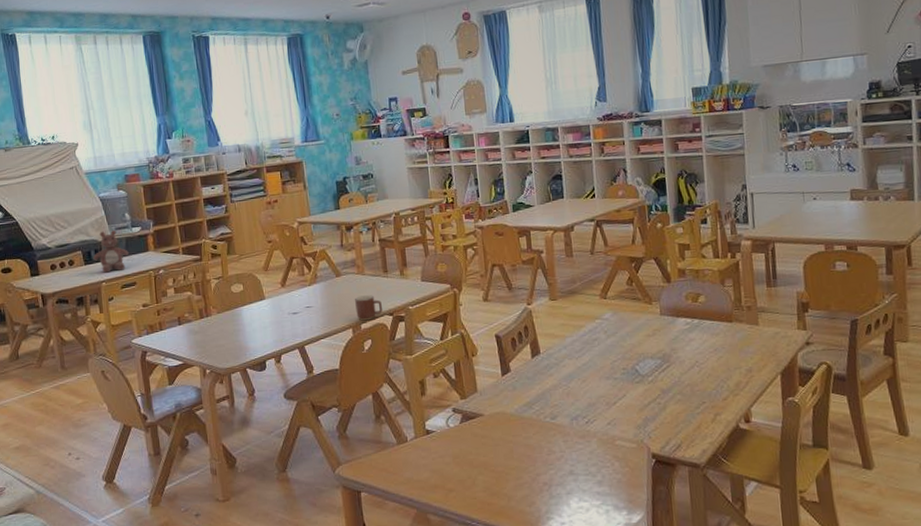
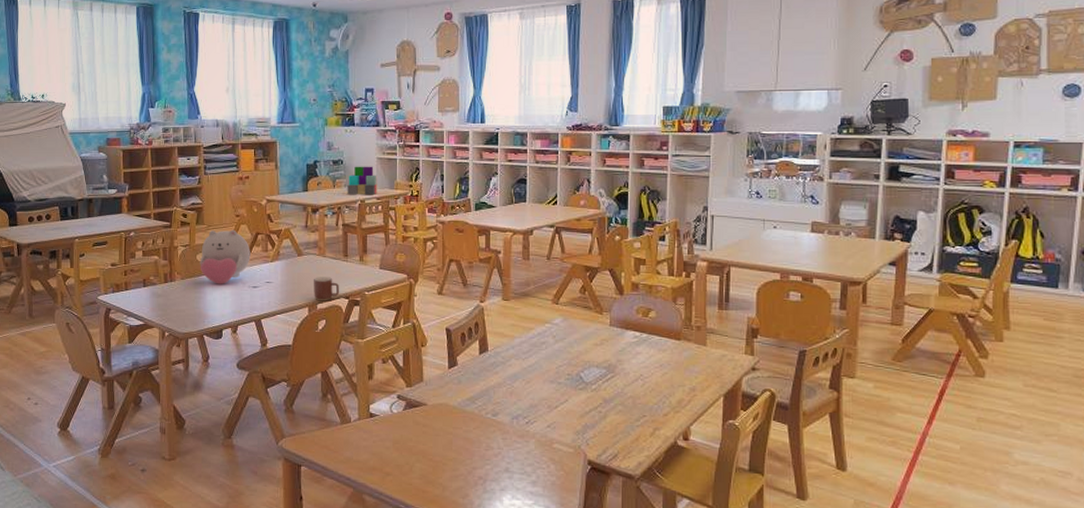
stuffed animal: present [93,229,129,273] -> none [69,189,103,230]
plush toy: none [235,256,288,315] -> present [200,229,251,284]
toy blocks: none [380,177,411,209] -> present [347,166,377,195]

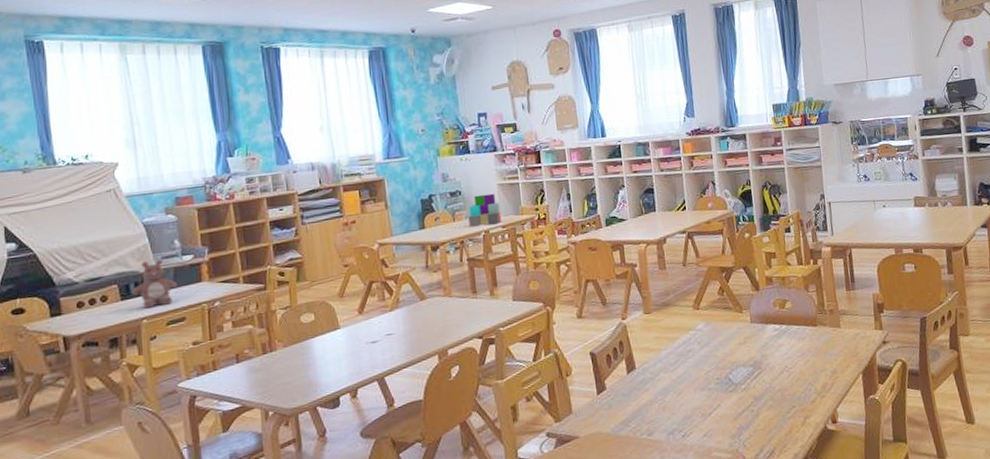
stuffed animal: none [69,189,103,230] -> present [132,259,177,309]
plush toy: present [200,229,251,284] -> none [305,281,366,346]
mug: present [313,277,339,301] -> none [440,318,471,346]

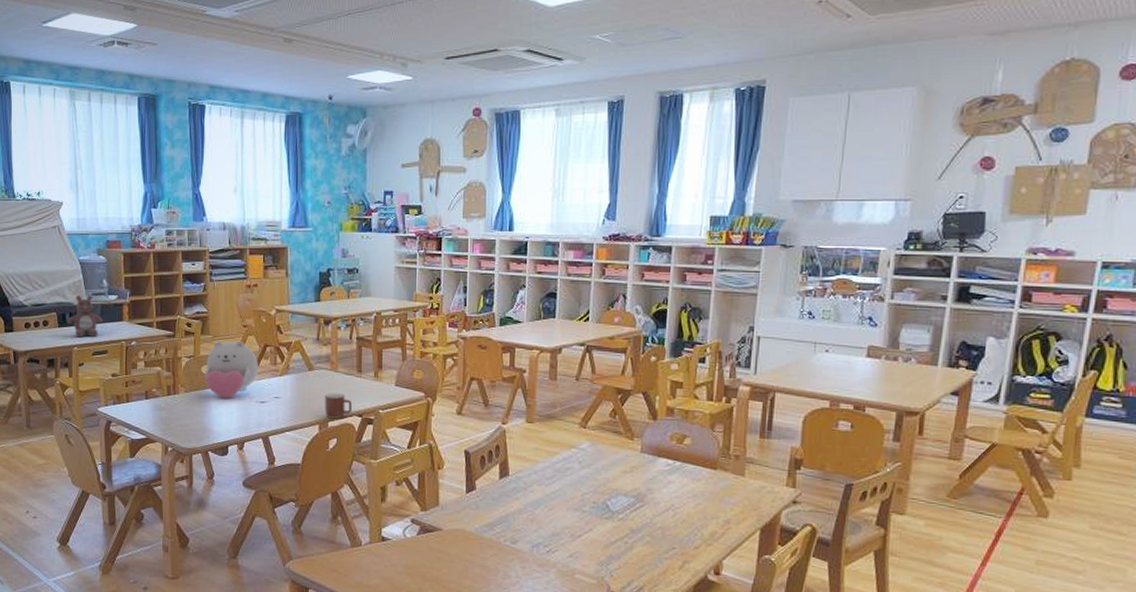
plush toy: none [305,281,366,346] -> present [204,340,258,399]
mug: none [440,318,471,346] -> present [324,393,352,419]
toy blocks: present [468,193,502,227] -> none [362,275,395,307]

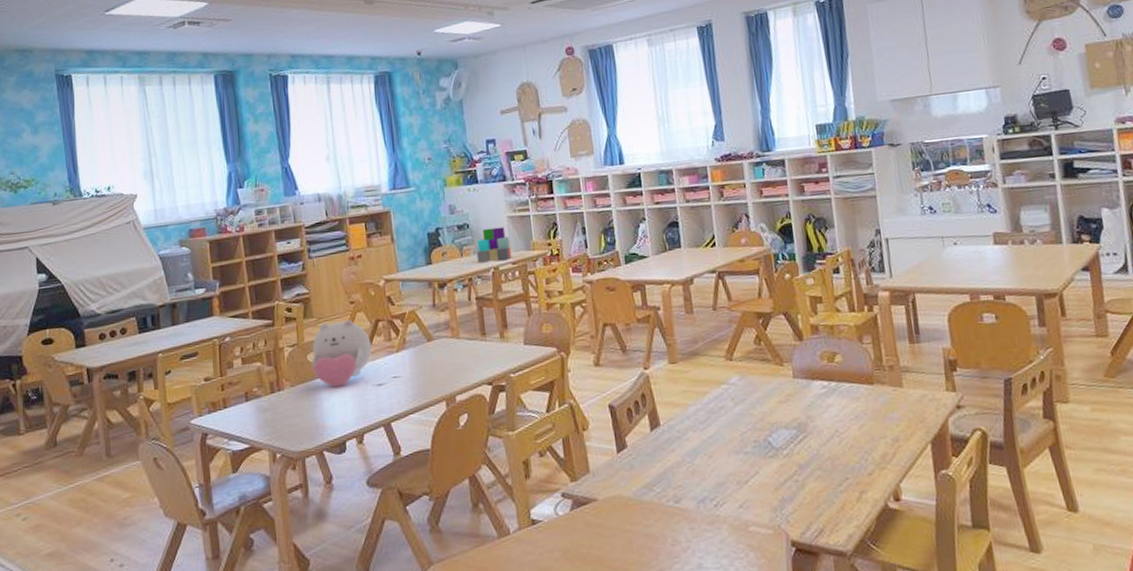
stuffed animal: present [67,295,103,338] -> none [149,292,190,342]
mug: present [324,393,352,419] -> none [448,362,480,392]
toy blocks: none [362,275,395,307] -> present [476,226,512,263]

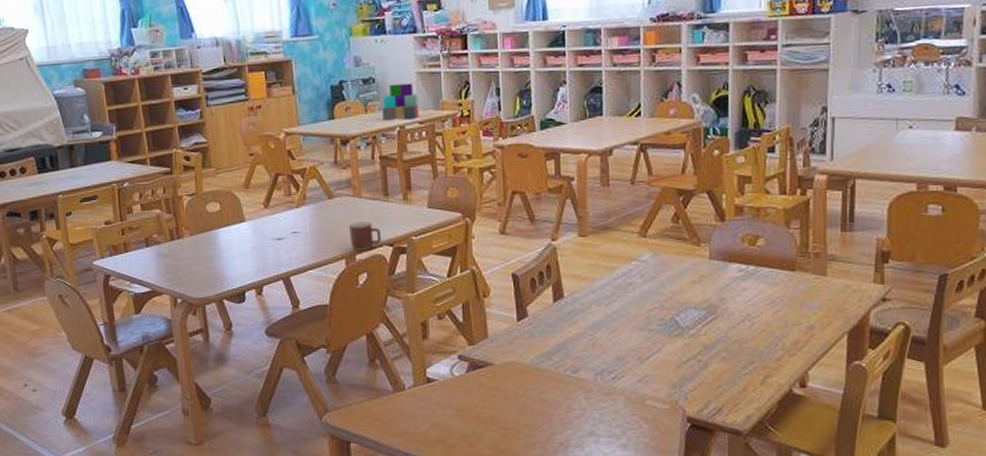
plush toy: present [311,319,372,387] -> none [210,171,271,239]
mug: none [448,362,480,392] -> present [348,221,381,251]

